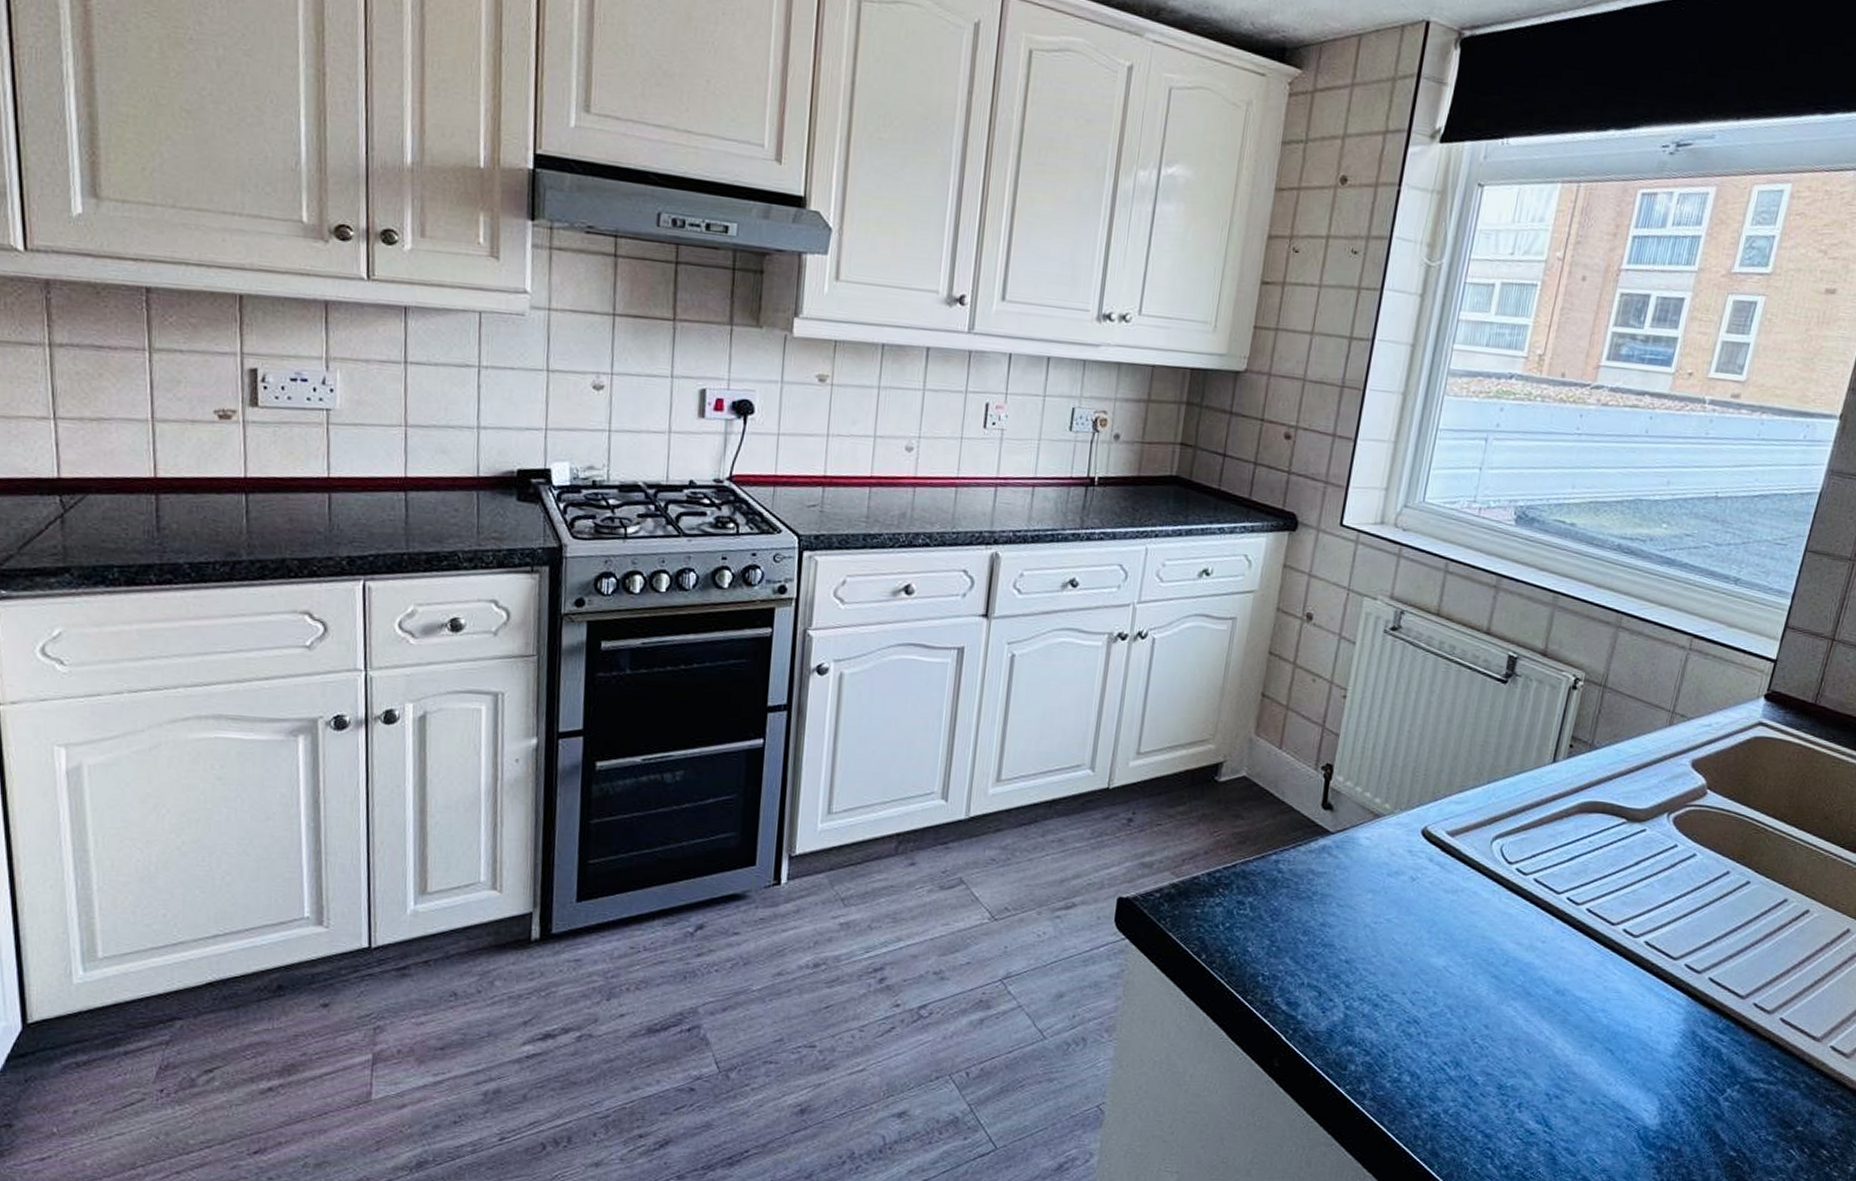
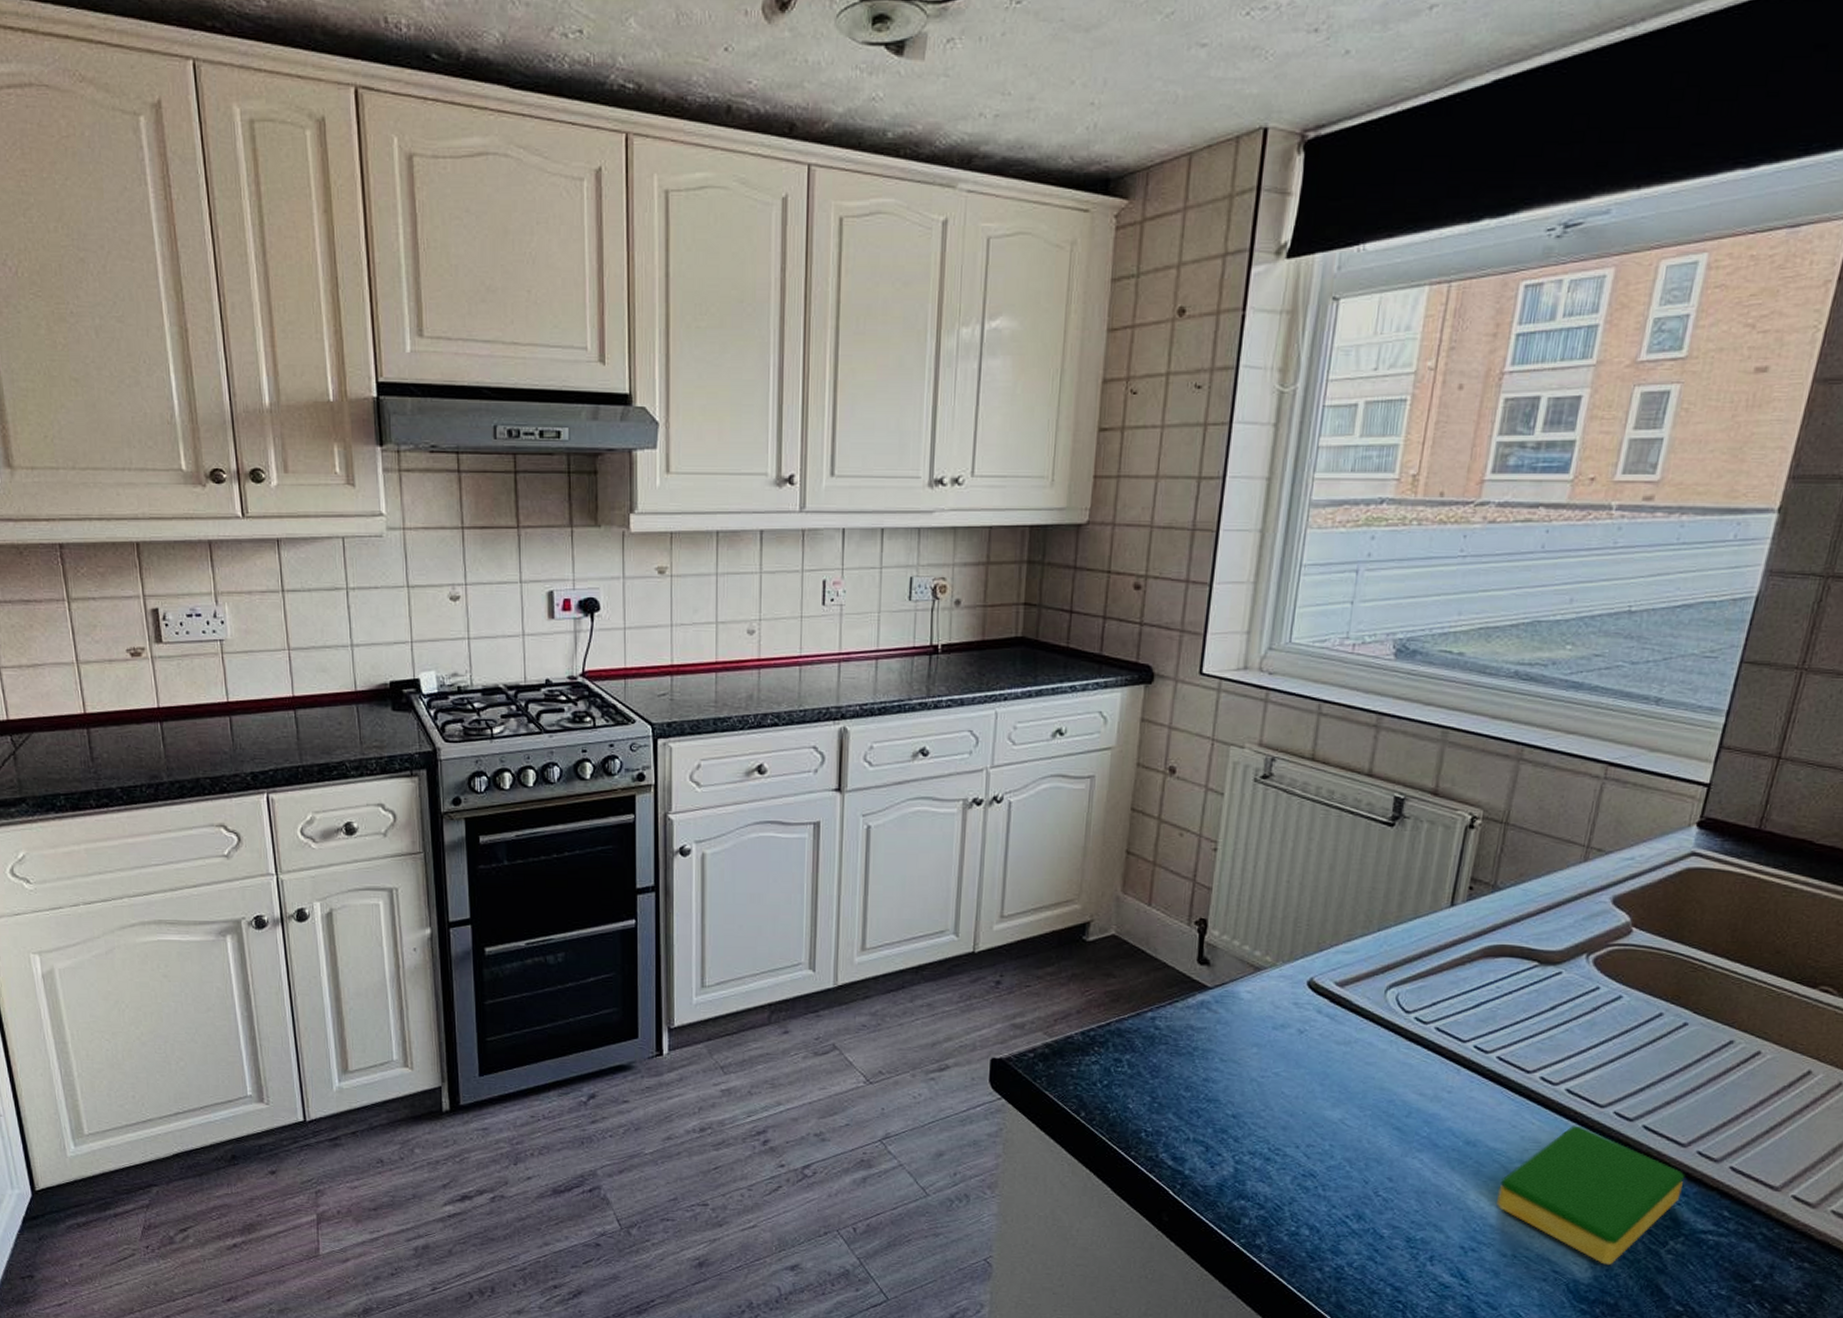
dish sponge: none [1580,976,1743,1112] -> present [1497,1125,1686,1265]

